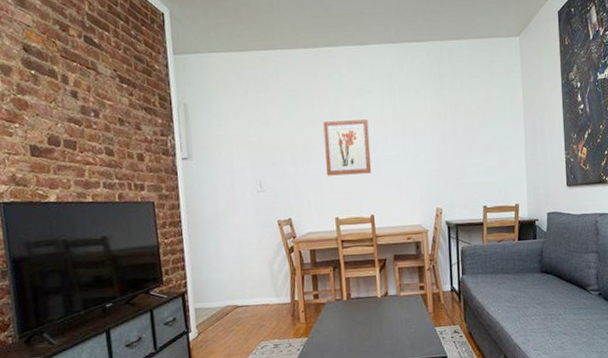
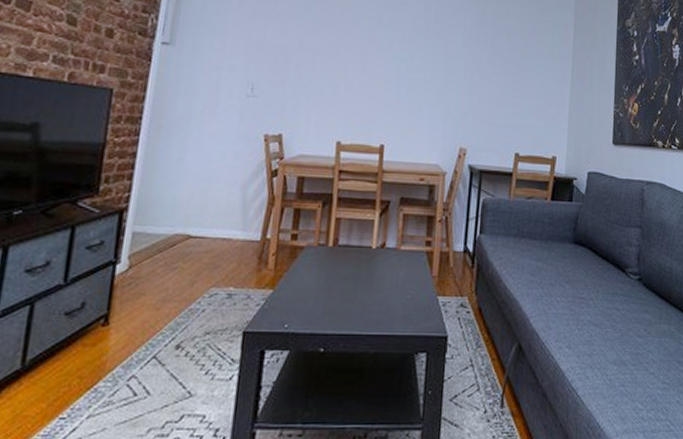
wall art: present [323,119,372,176] -> none [336,27,395,95]

